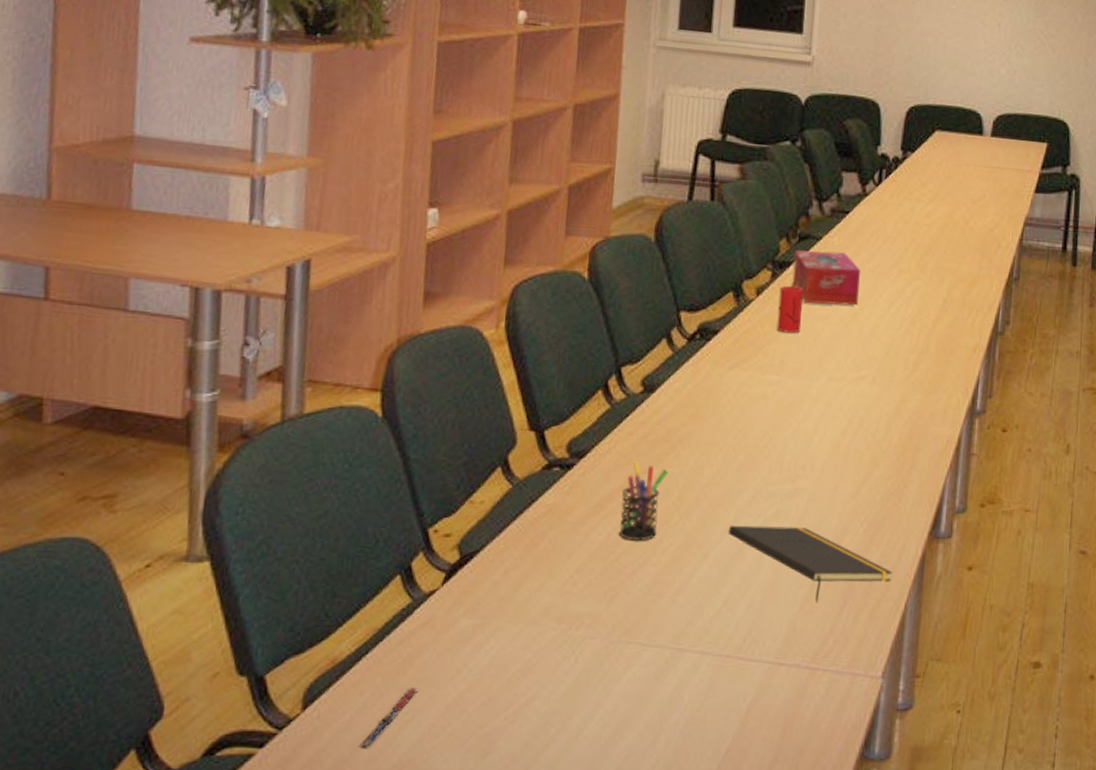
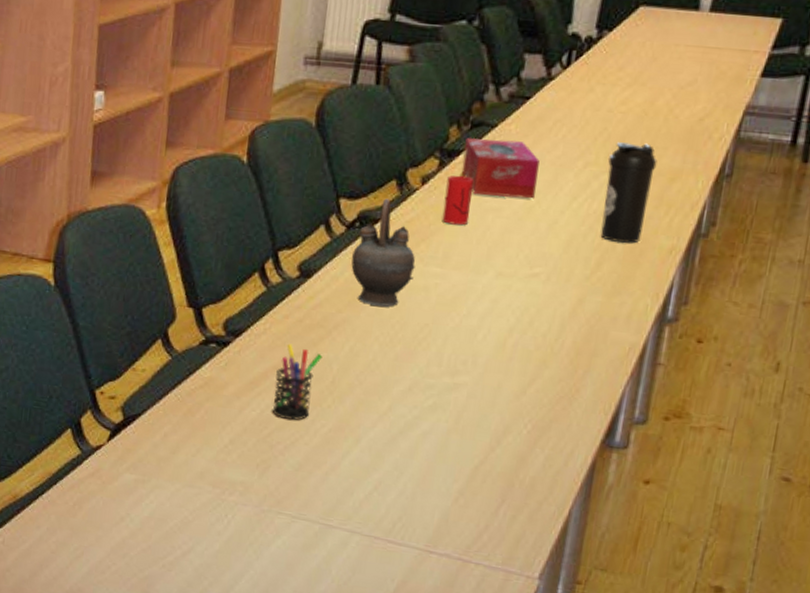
pen: present [359,688,419,748] -> none [37,527,87,574]
teapot: none [693,310,754,417] -> present [351,198,416,307]
notepad: present [728,525,893,603] -> none [381,413,558,498]
water bottle: none [916,251,959,343] -> present [600,142,658,243]

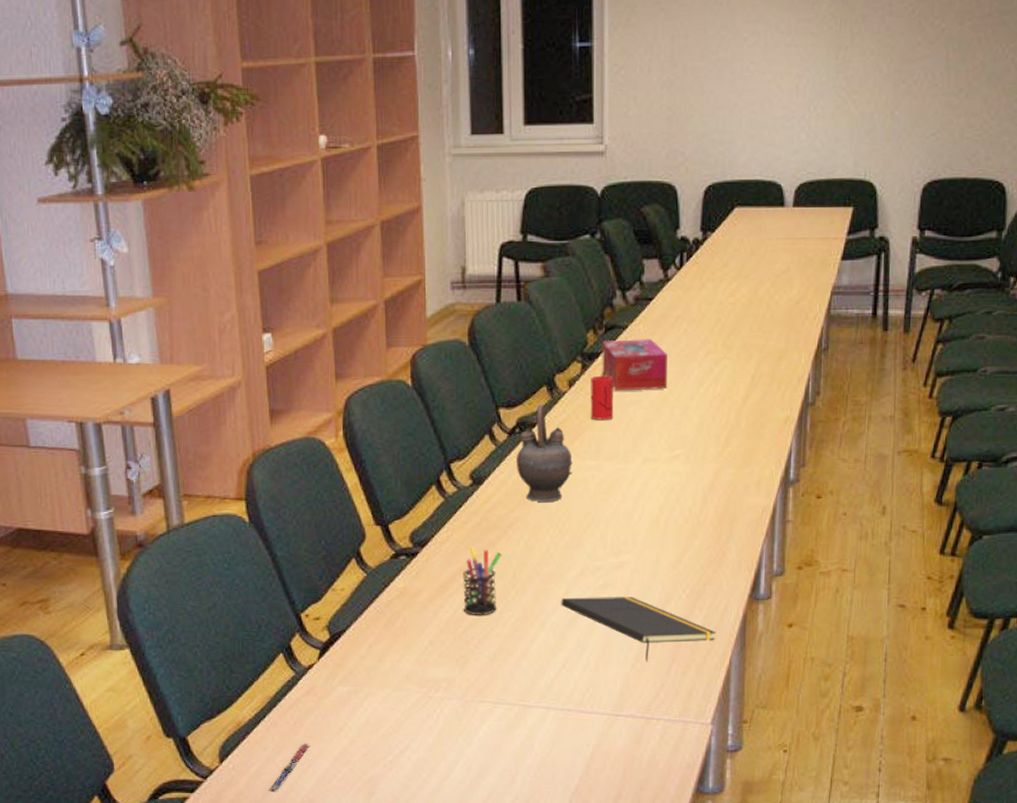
pen: none [37,527,87,574] -> present [269,743,311,791]
notepad: none [381,413,558,498] -> present [561,597,717,662]
water bottle: present [600,142,658,243] -> none [725,329,766,419]

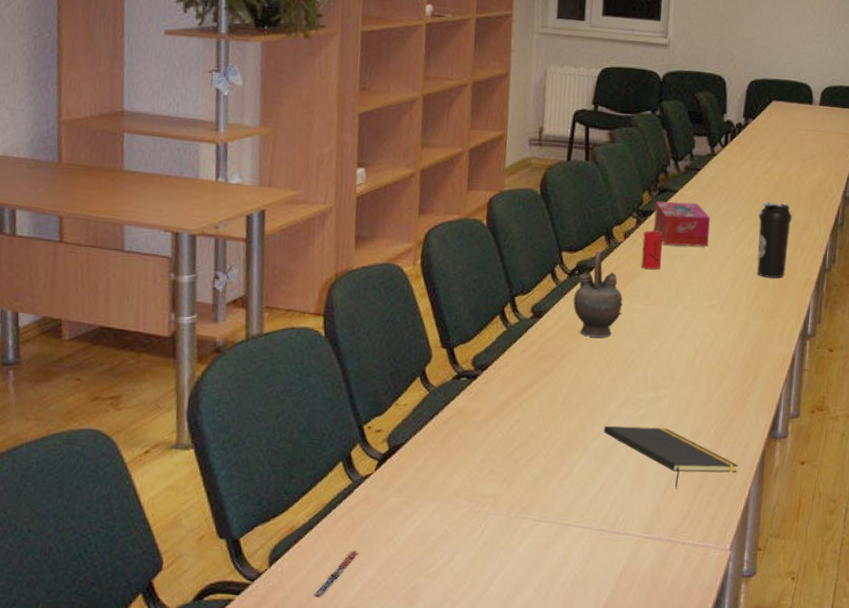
pen holder: present [463,547,502,616] -> none [515,373,554,438]
water bottle: none [725,329,766,419] -> present [757,202,792,278]

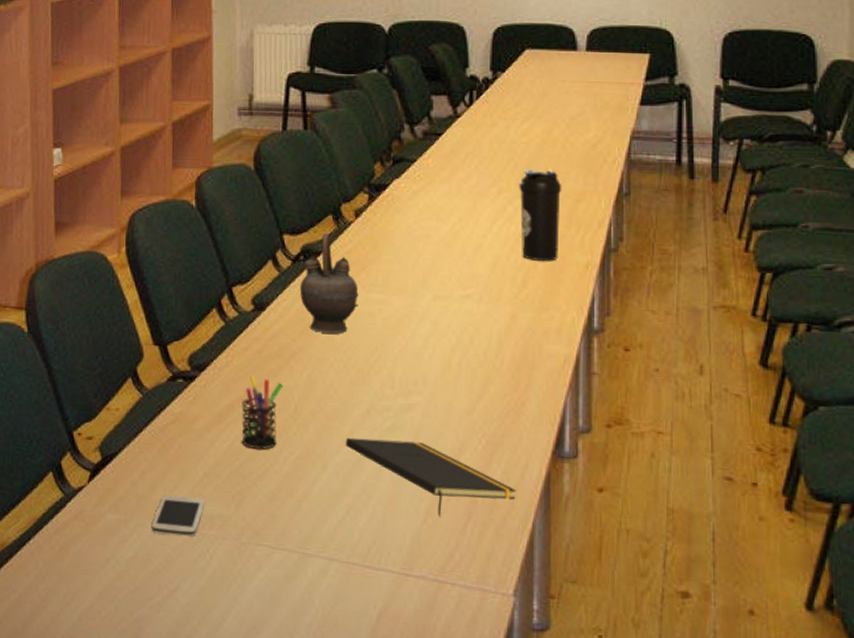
pen: present [314,550,359,596] -> none [29,573,75,623]
smartphone: none [432,479,480,515] -> present [152,495,205,538]
pen holder: none [515,373,554,438] -> present [241,375,283,450]
cup: present [641,230,663,270] -> none [377,207,402,253]
tissue box: present [653,200,710,247] -> none [390,172,458,225]

